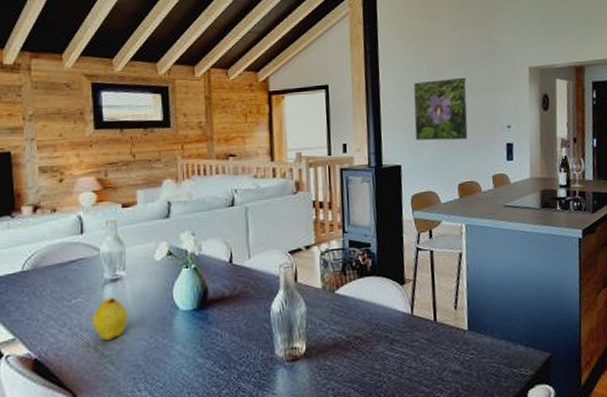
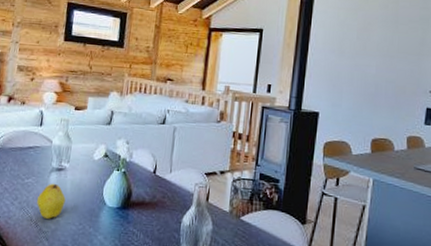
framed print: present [413,77,468,141] -> none [336,37,395,98]

